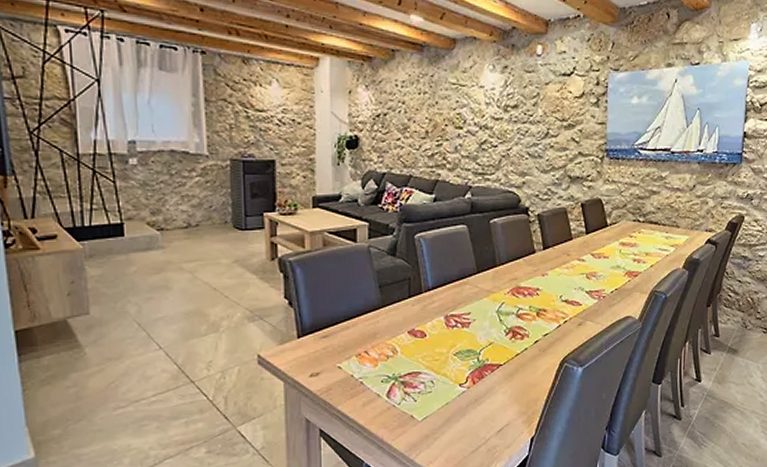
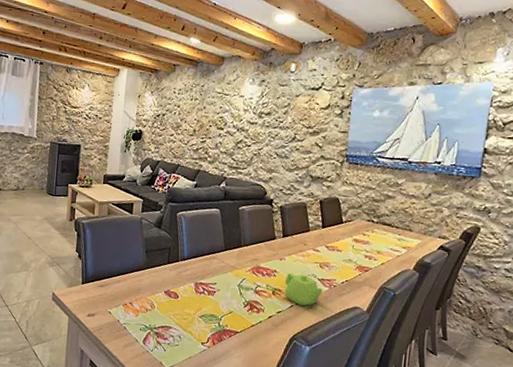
teapot: none [550,288,592,323] -> present [284,272,323,306]

